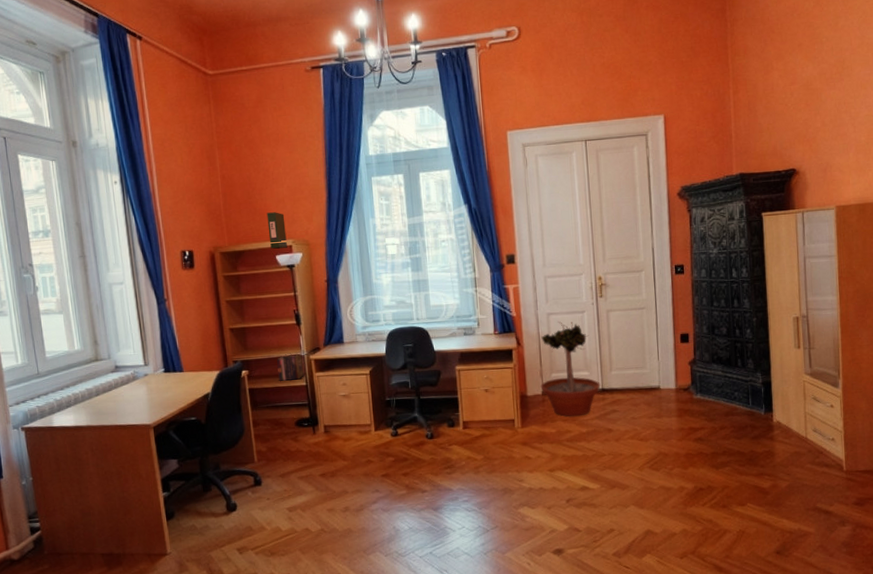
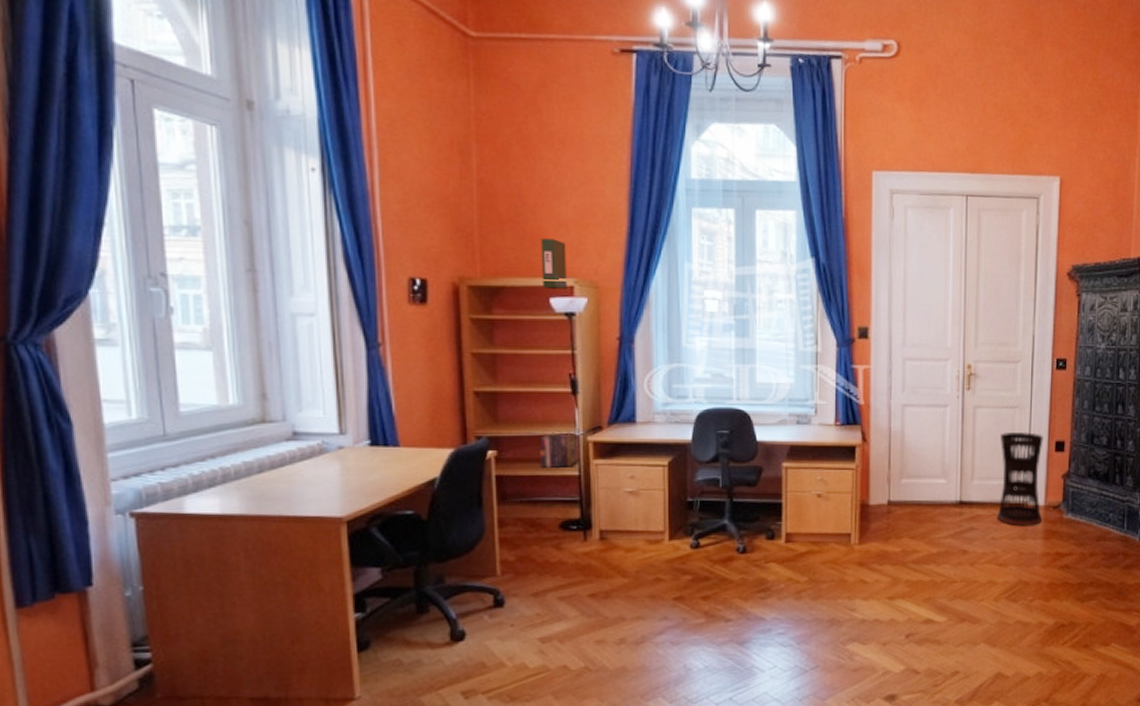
potted tree: present [540,322,601,417] -> none [886,416,959,534]
umbrella stand: none [631,328,674,408] -> present [997,431,1043,527]

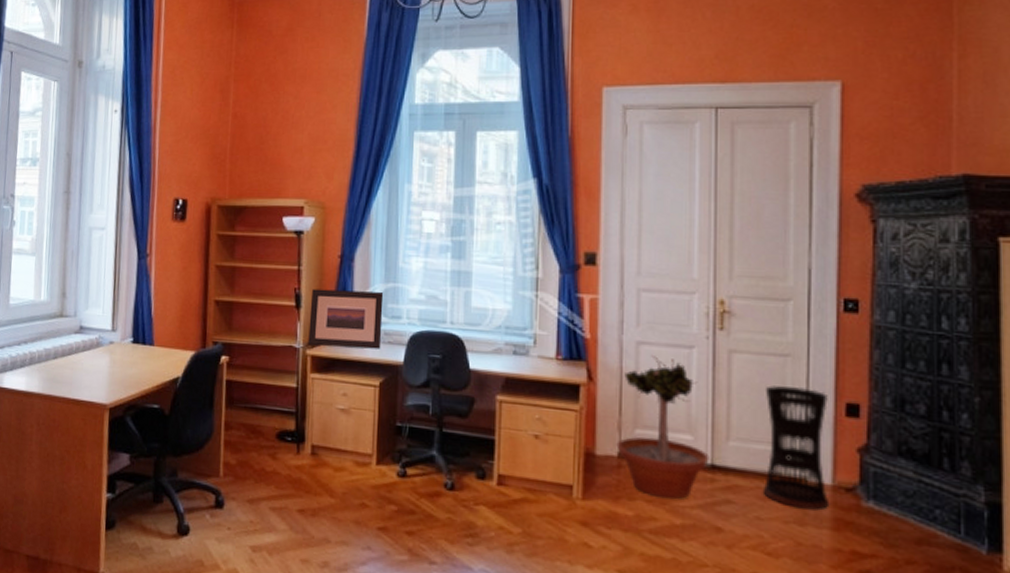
books: present [540,430,578,468] -> none [264,342,297,379]
binder: present [541,238,567,290] -> none [278,163,300,210]
picture frame: none [588,373,668,432] -> present [308,288,384,349]
potted tree: none [886,416,959,534] -> present [616,356,710,500]

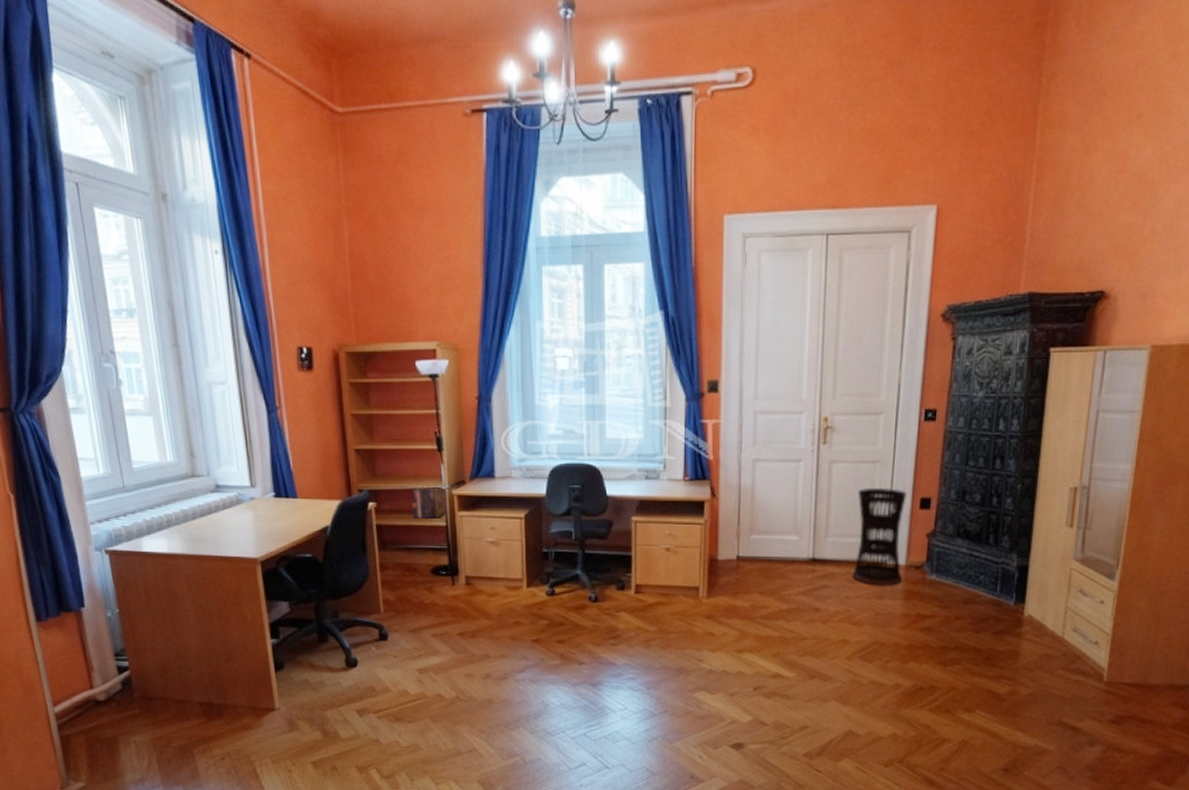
books: none [264,342,297,379] -> present [412,485,445,518]
picture frame: present [308,288,384,349] -> none [452,431,524,486]
potted tree: present [616,356,710,500] -> none [735,471,811,590]

